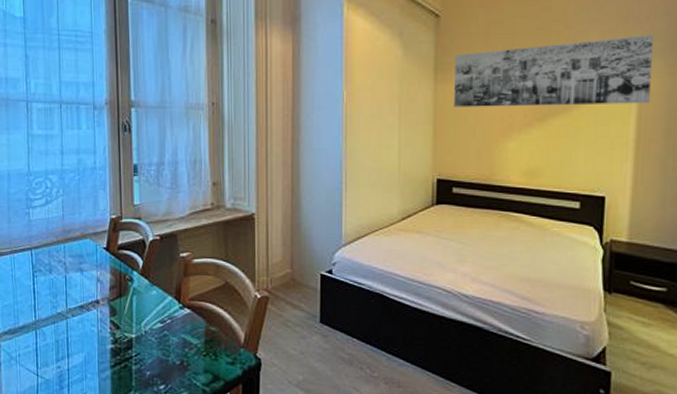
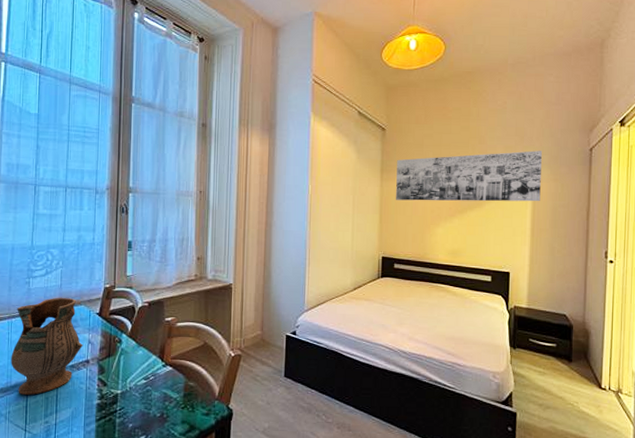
ceramic pitcher: none [16,229,92,337] -> present [11,297,84,395]

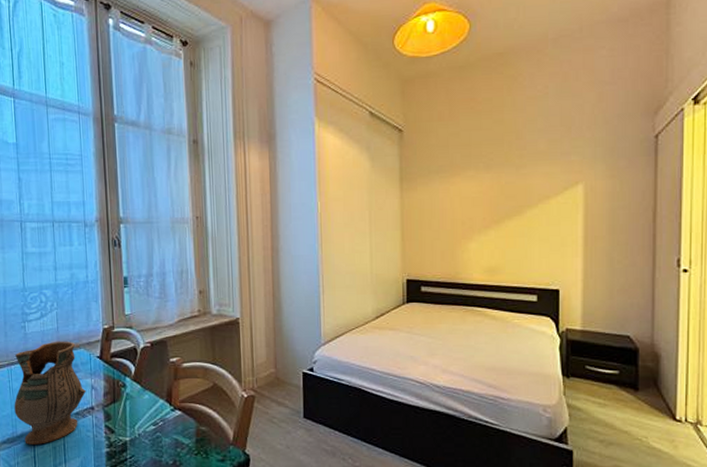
wall art: present [396,150,542,202] -> none [418,142,594,213]

